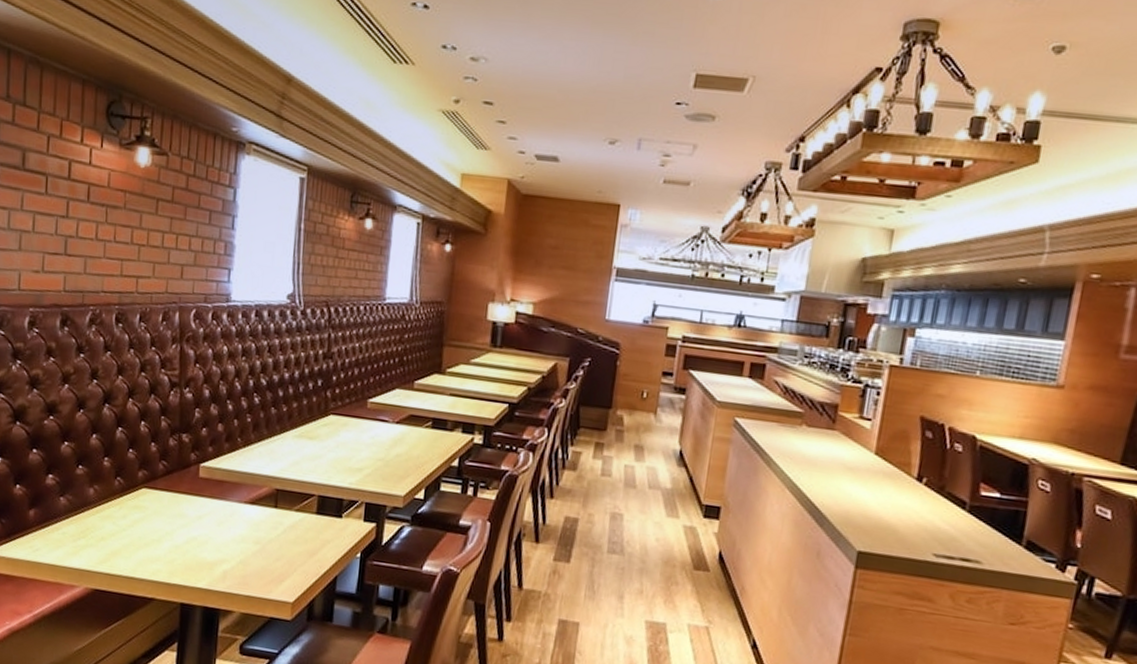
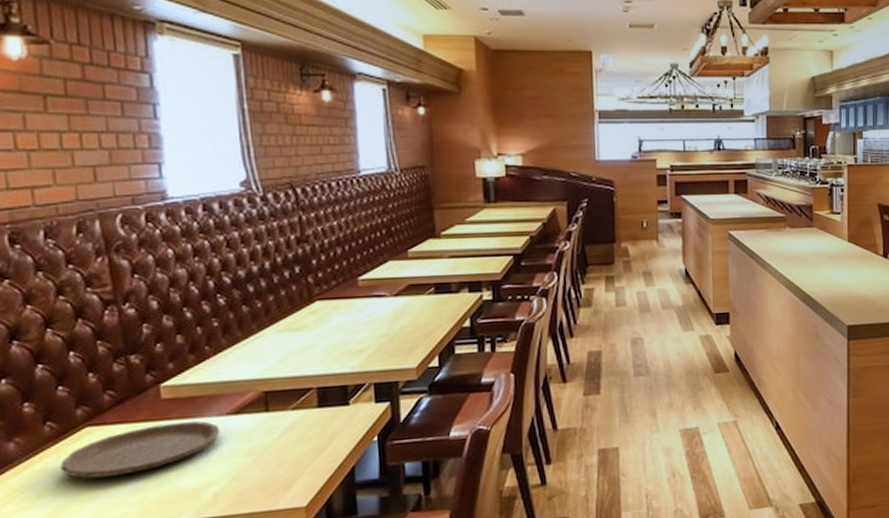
plate: none [121,498,238,537] -> present [60,421,220,479]

